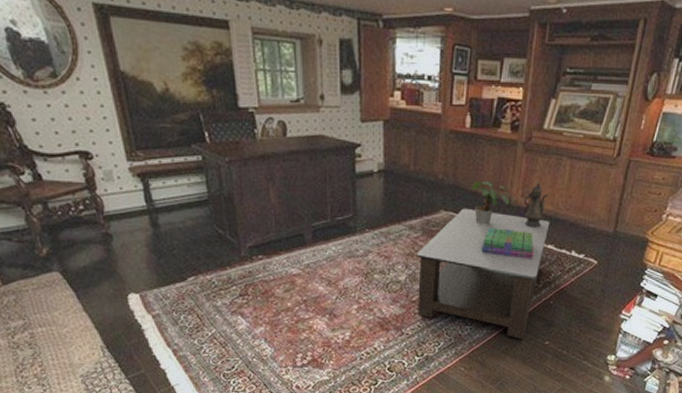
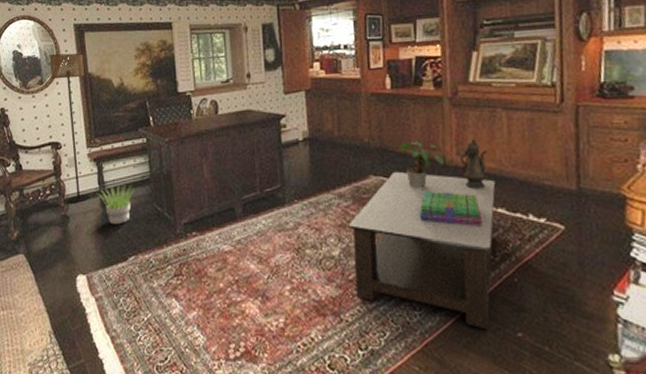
floor lamp: none [62,40,135,221] -> present [49,53,89,203]
potted plant: none [148,204,191,245] -> present [99,185,135,225]

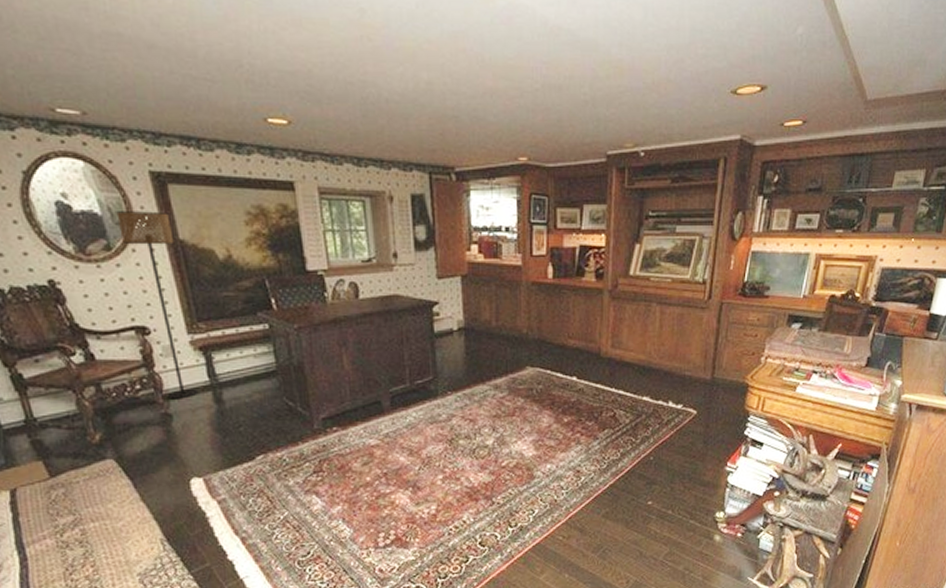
potted plant: present [99,185,135,225] -> none [211,377,258,423]
coffee table: present [348,171,496,330] -> none [503,362,644,501]
potted plant: present [399,141,449,189] -> none [557,333,604,380]
stack of books: present [419,190,482,226] -> none [572,381,628,413]
ewer: present [460,137,487,189] -> none [614,330,639,379]

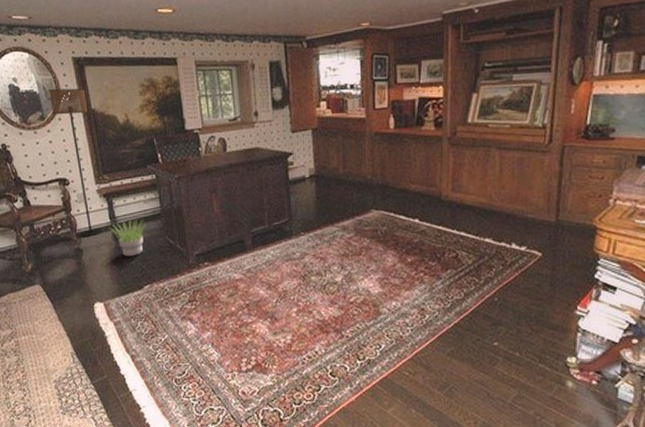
potted plant: none [211,377,258,423] -> present [111,219,147,257]

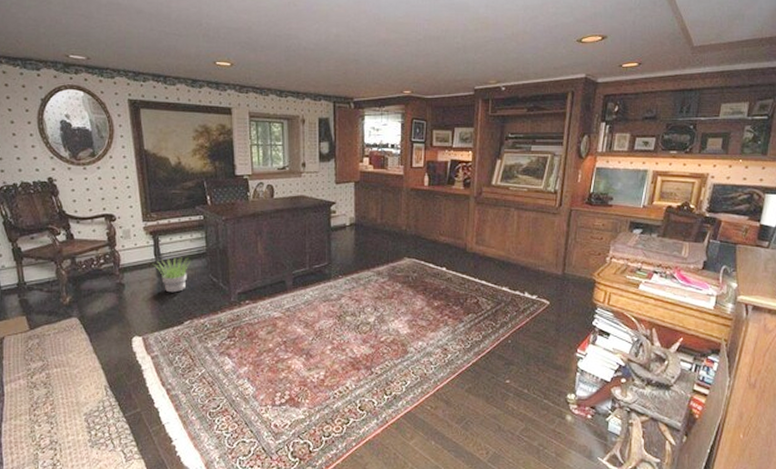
floor lamp: present [49,88,101,237] -> none [102,128,145,272]

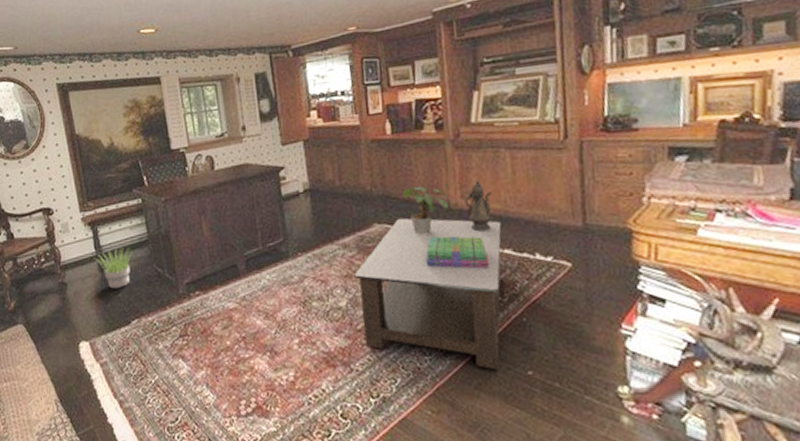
coffee table: none [383,255,503,379] -> present [354,218,502,371]
potted plant: none [430,231,469,270] -> present [402,186,454,235]
stack of books: none [442,271,489,301] -> present [425,236,489,269]
ewer: none [478,230,499,272] -> present [464,179,492,232]

